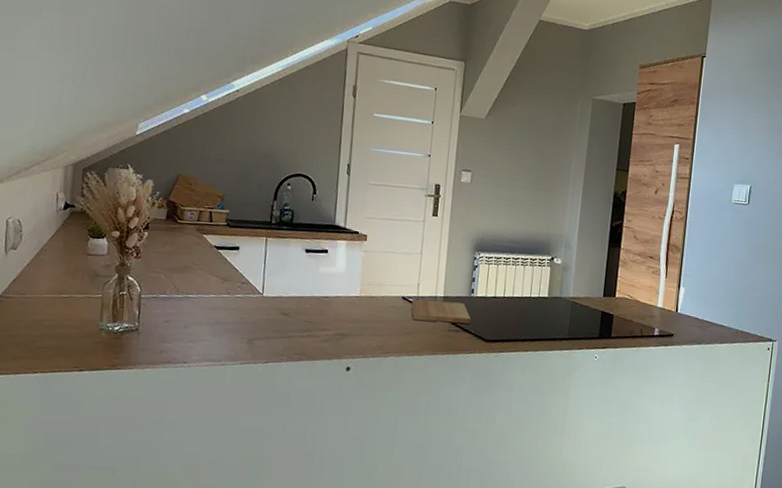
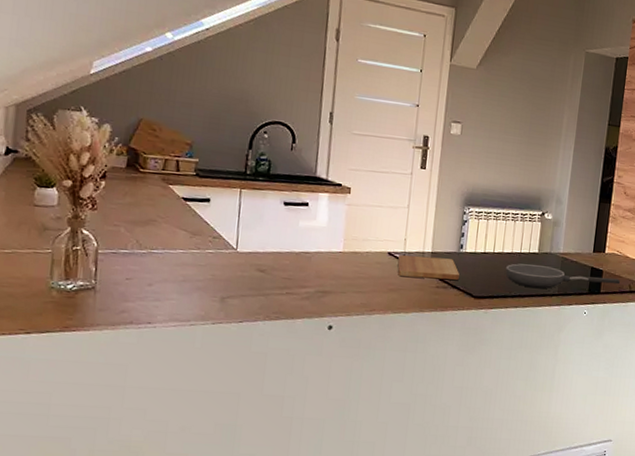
frying pan: none [516,307,632,333] -> present [505,263,621,289]

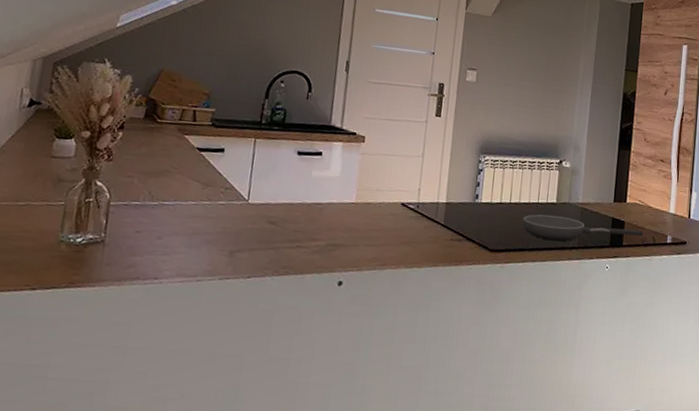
cutting board: present [397,255,460,280] -> none [411,206,476,232]

